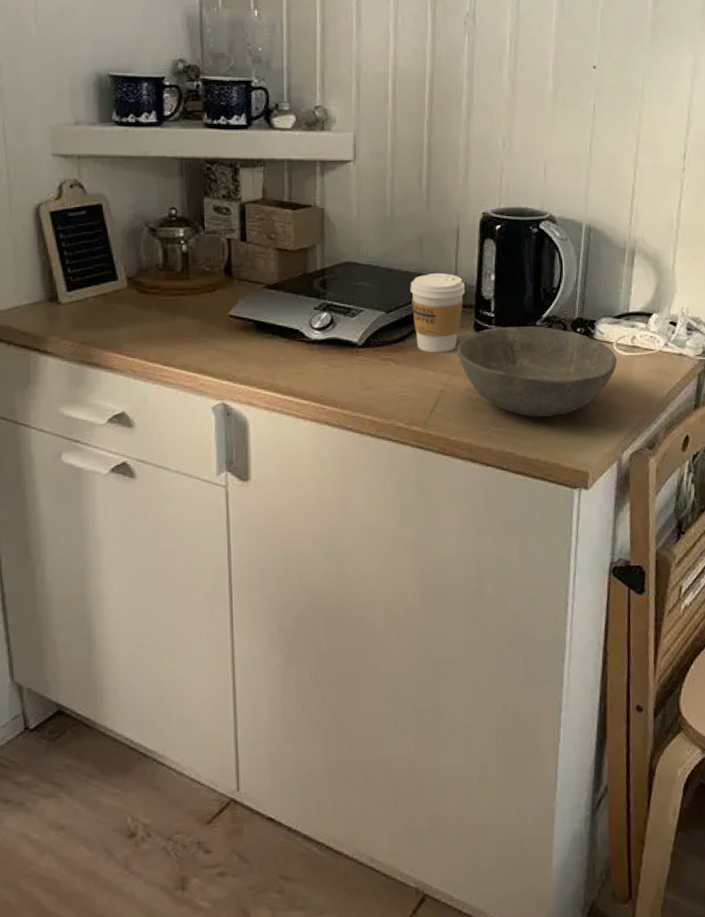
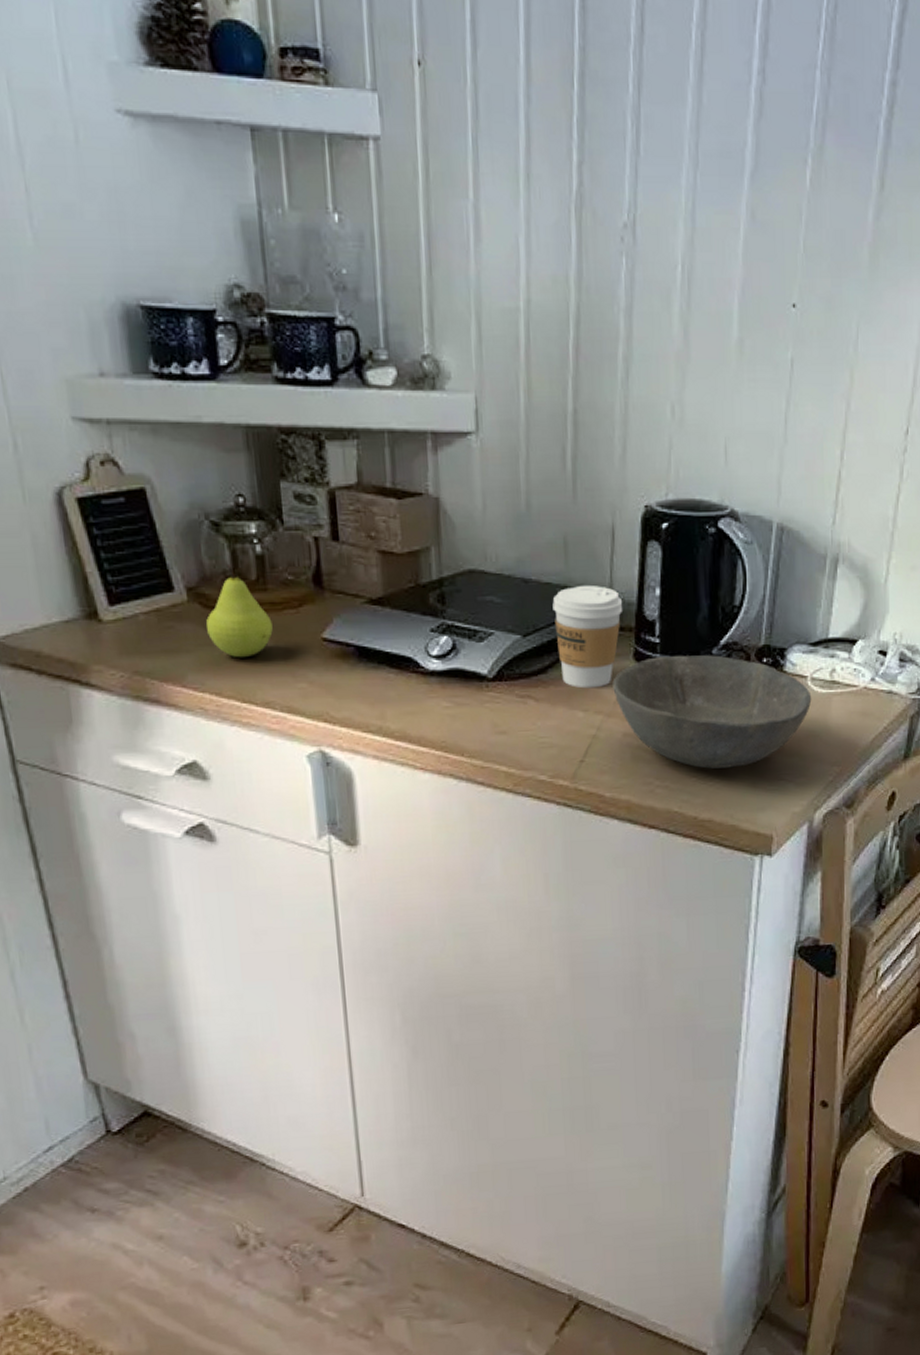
fruit: none [140,259,191,331] -> present [205,563,273,658]

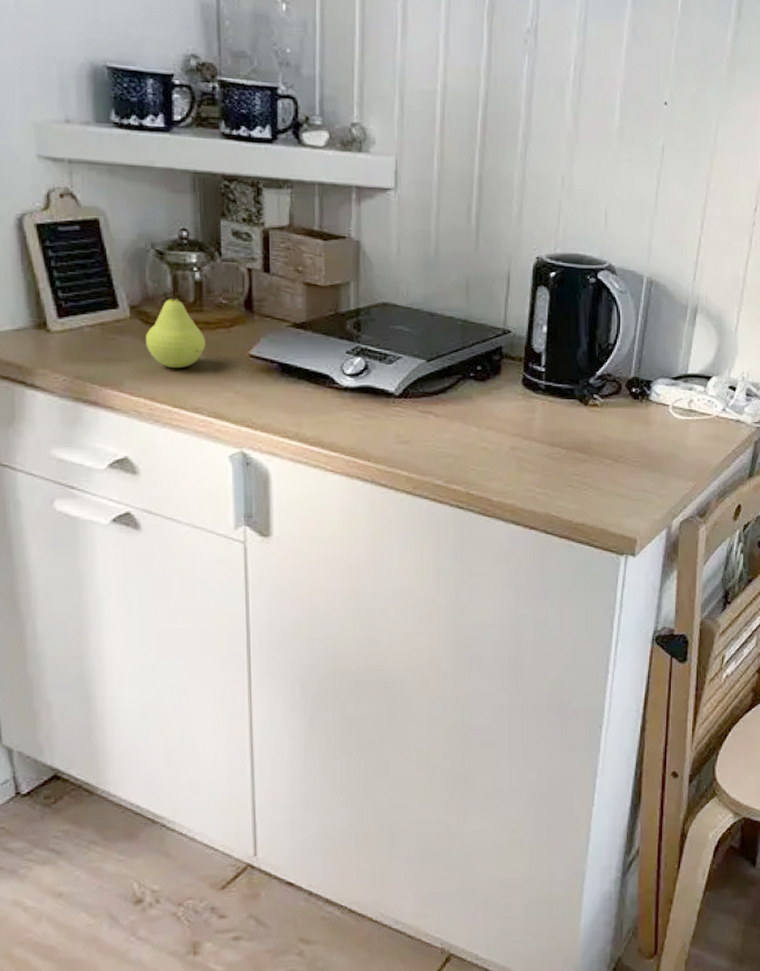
coffee cup: present [552,584,623,689] -> none [454,320,515,408]
bowl: present [613,655,812,769] -> none [503,382,672,480]

